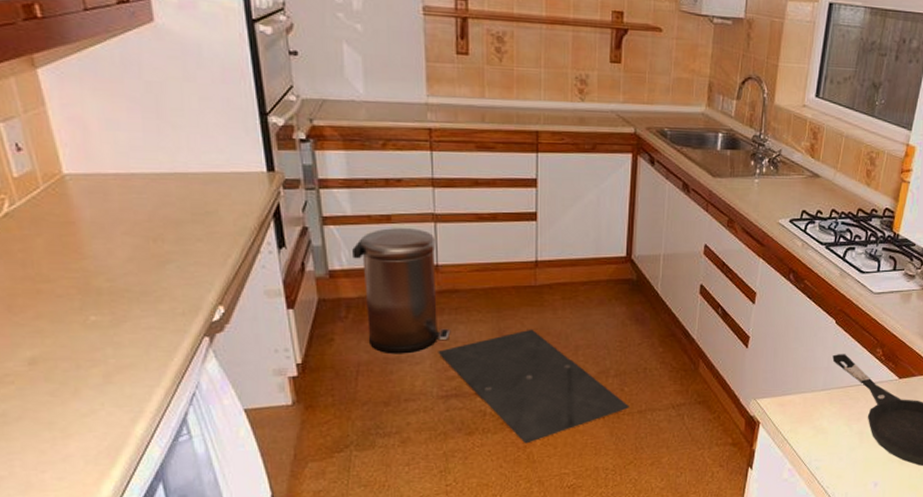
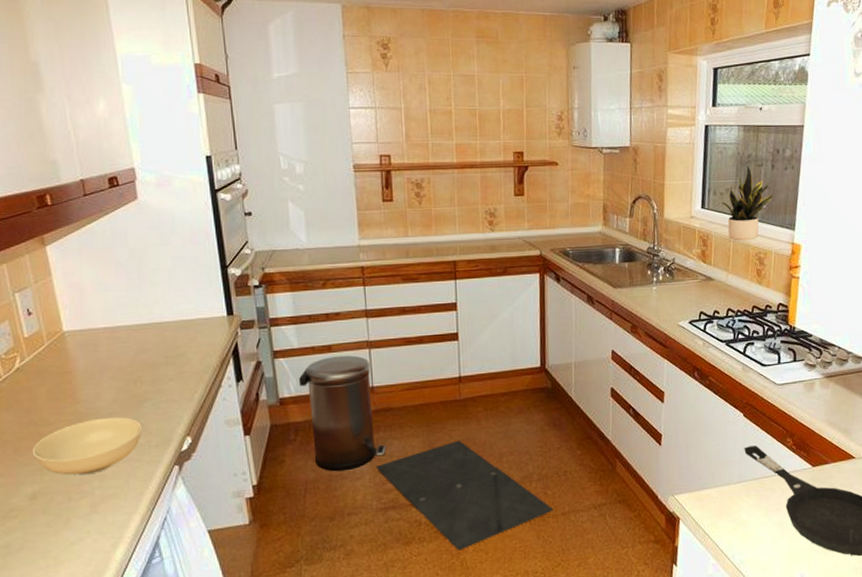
bowl: none [29,277,164,340] -> present [32,416,142,475]
potted plant: none [838,53,893,138] -> present [722,165,773,241]

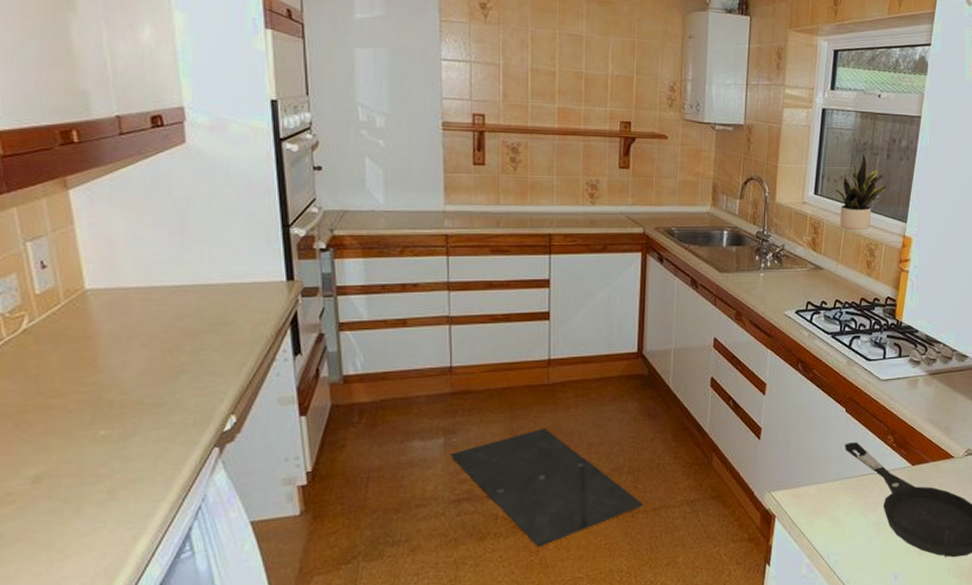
bowl: present [32,416,142,475] -> none [37,389,176,455]
pedal bin: present [299,355,387,472] -> none [367,331,464,459]

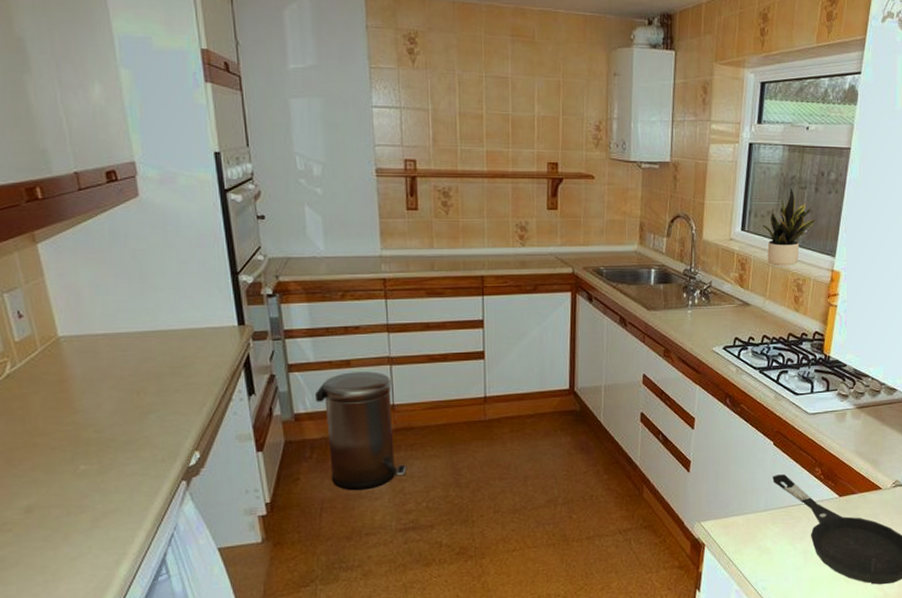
pedal bin: none [367,331,464,459] -> present [315,371,408,491]
door mat: present [450,427,643,548] -> none [395,461,578,573]

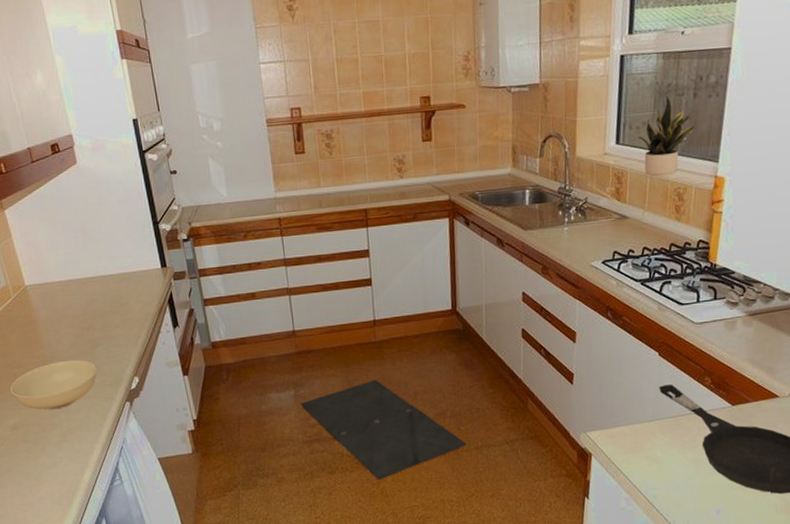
bowl: none [26,428,146,488] -> present [10,359,97,410]
pedal bin: present [315,371,408,491] -> none [228,302,309,408]
door mat: none [395,461,578,573] -> present [300,379,467,480]

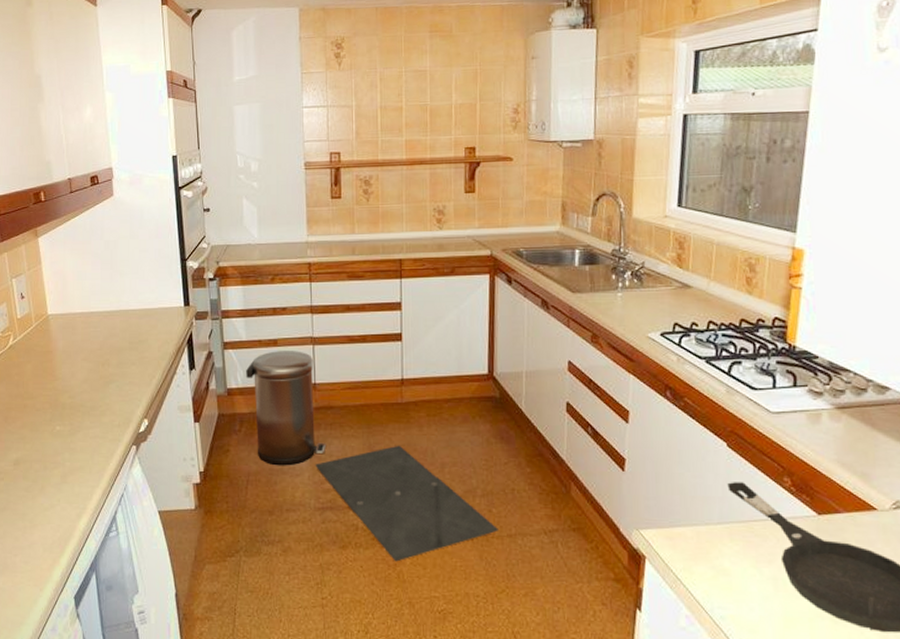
bowl: present [10,359,97,410] -> none [18,395,107,446]
pedal bin: none [228,302,309,408] -> present [246,351,327,466]
potted plant: present [638,95,695,177] -> none [703,158,768,244]

